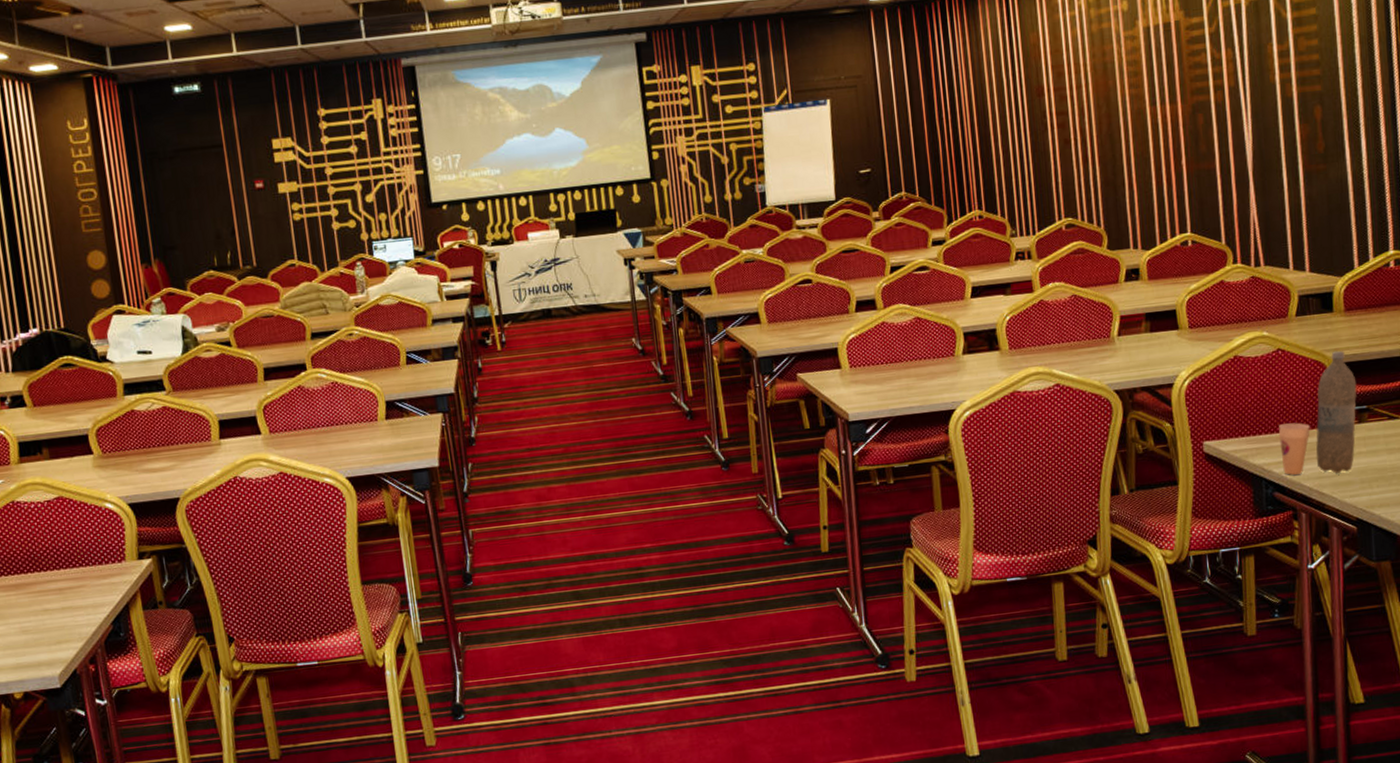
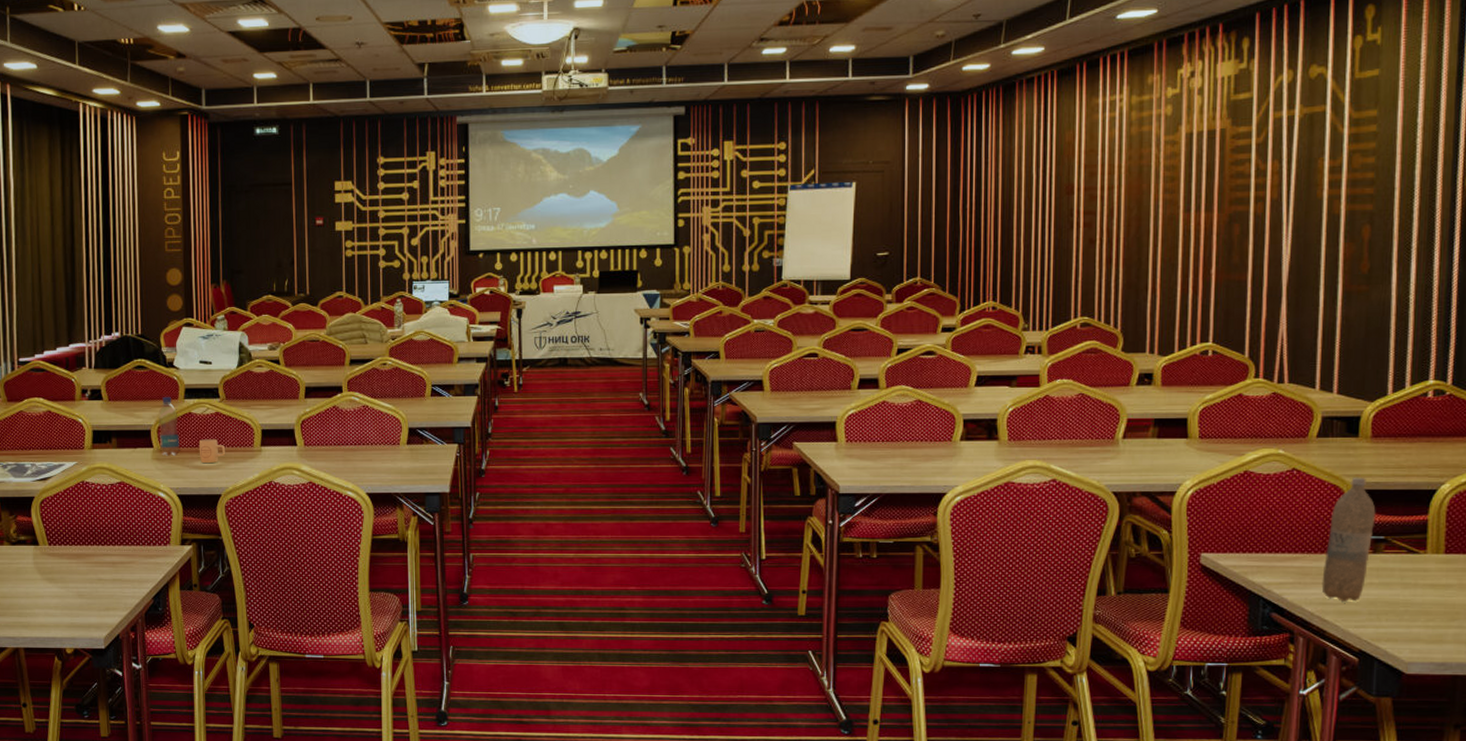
bottle: none [95,395,125,462] -> present [158,397,180,456]
mug: none [146,436,180,466] -> present [198,439,226,464]
cup: present [1279,422,1310,476] -> none [1284,545,1319,599]

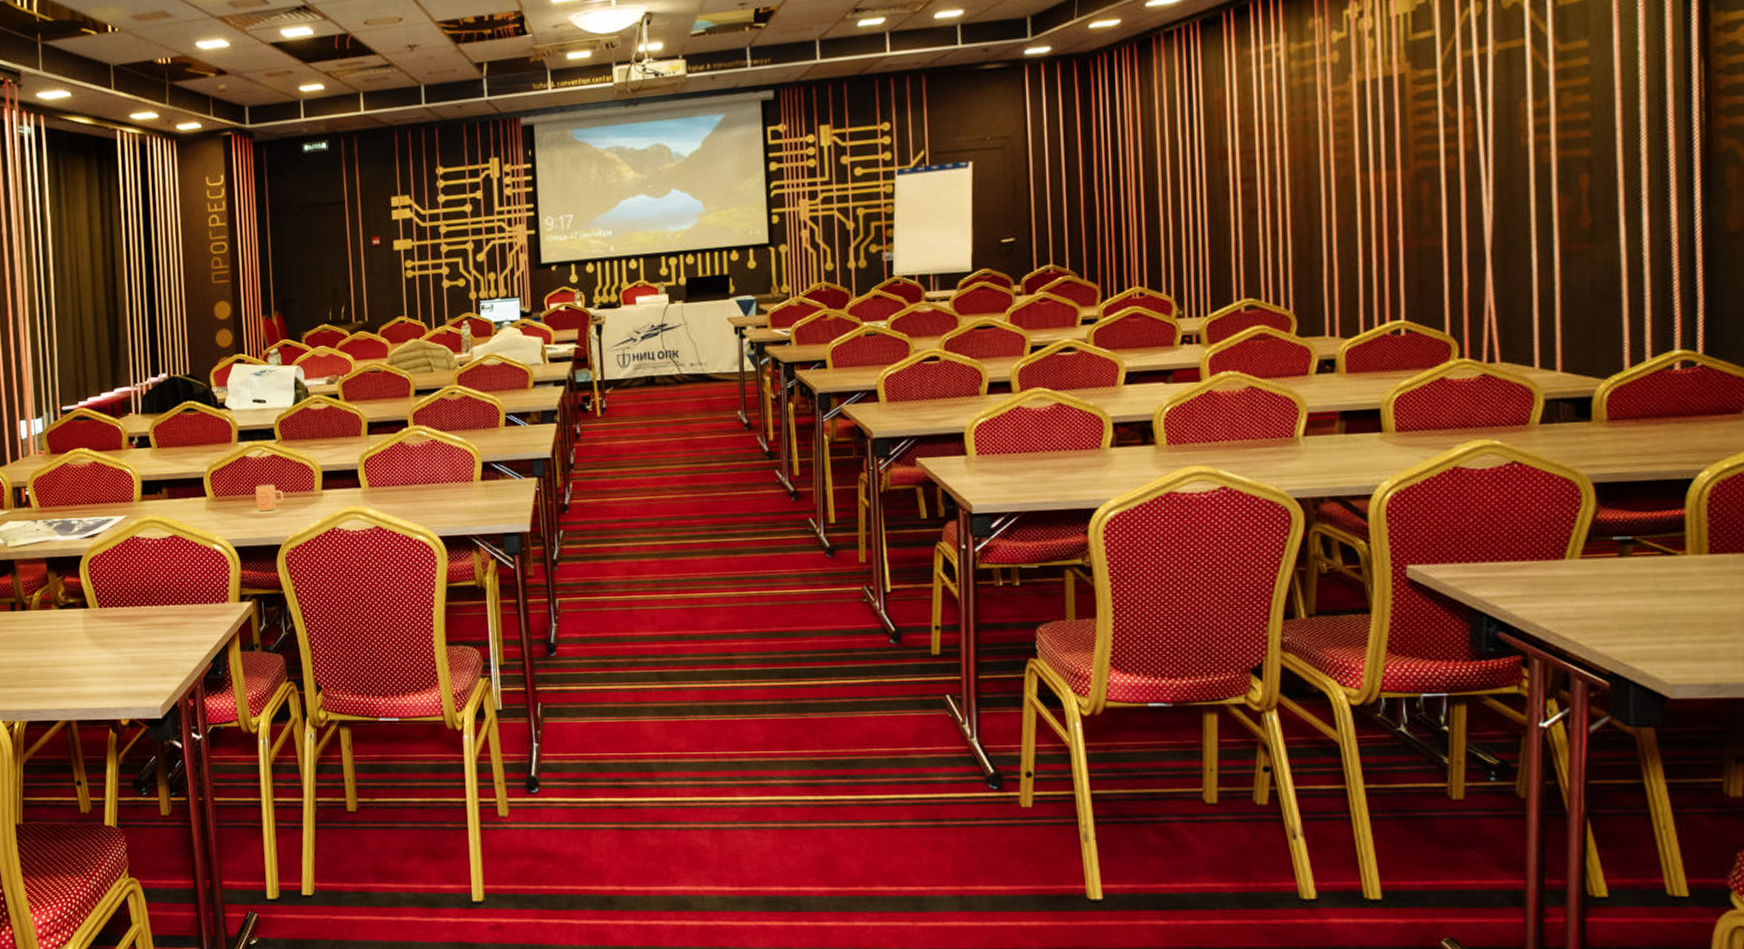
bottle: present [158,397,180,456] -> none [210,441,235,505]
water bottle: present [1321,477,1376,602] -> none [1557,467,1619,616]

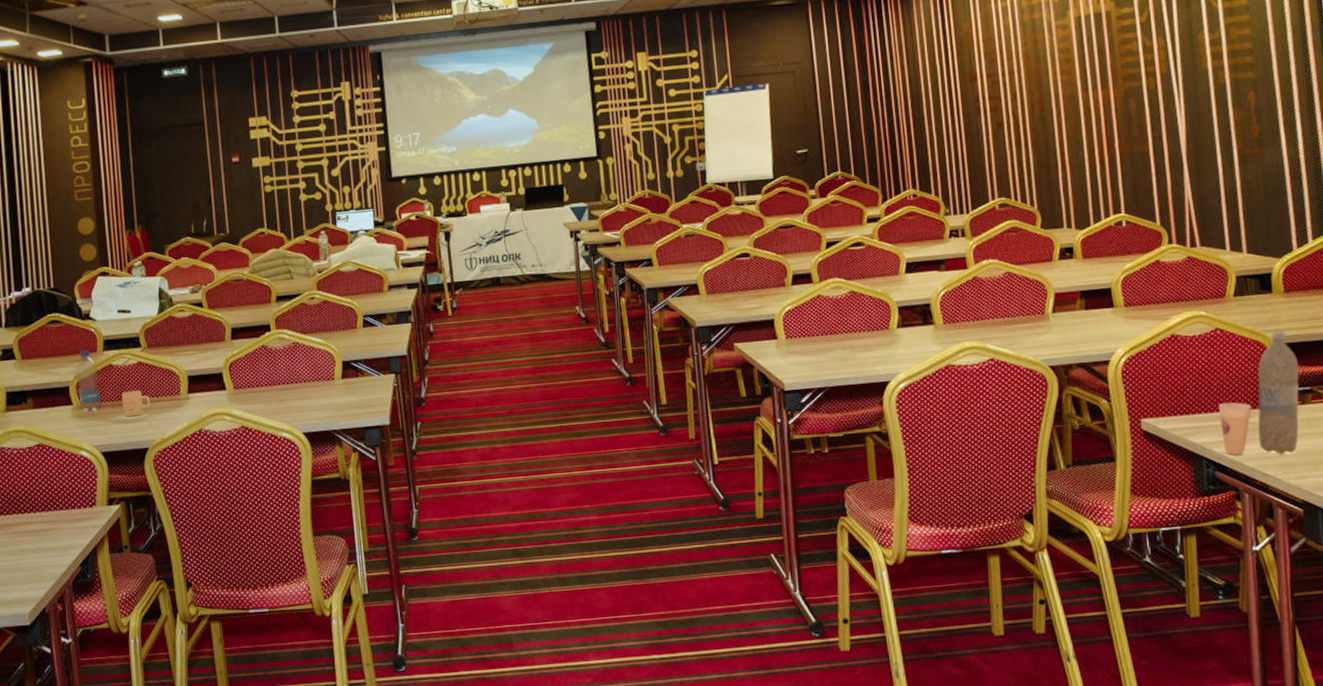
bottle: none [210,441,235,505] -> present [76,350,101,413]
cup: none [1509,551,1552,614] -> present [1219,402,1252,456]
water bottle: none [1557,467,1619,616] -> present [1257,331,1300,455]

